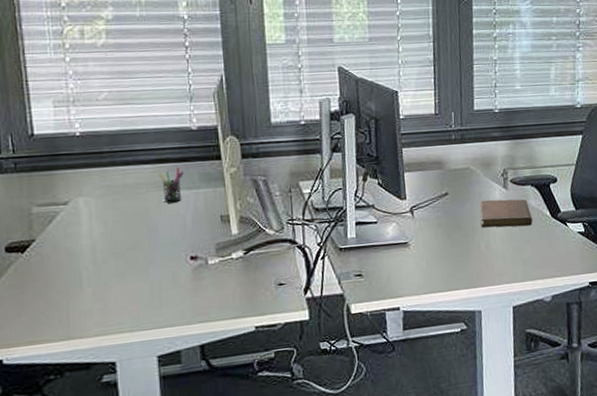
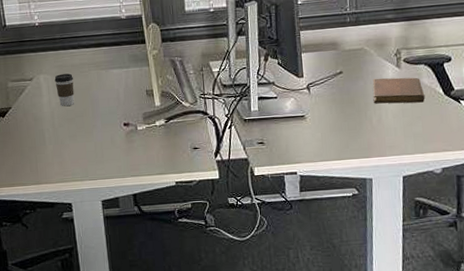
coffee cup: none [99,195,126,238] -> present [54,73,74,107]
pen holder: present [159,167,184,203] -> none [97,50,117,80]

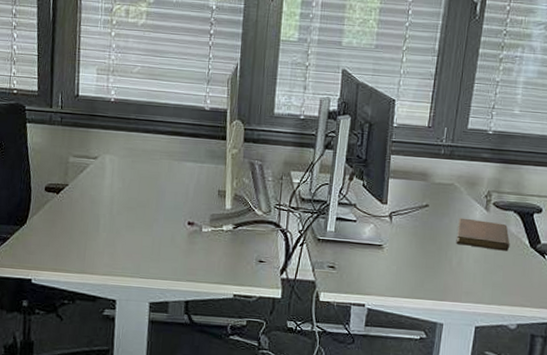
coffee cup: present [54,73,74,107] -> none [121,157,142,194]

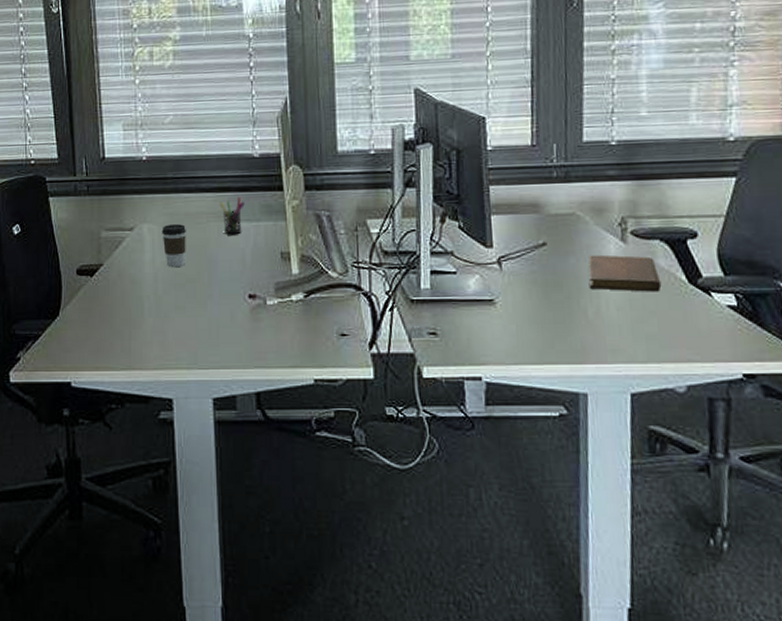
coffee cup: none [121,157,142,194] -> present [162,224,186,268]
pen holder: none [172,141,193,172] -> present [220,197,245,235]

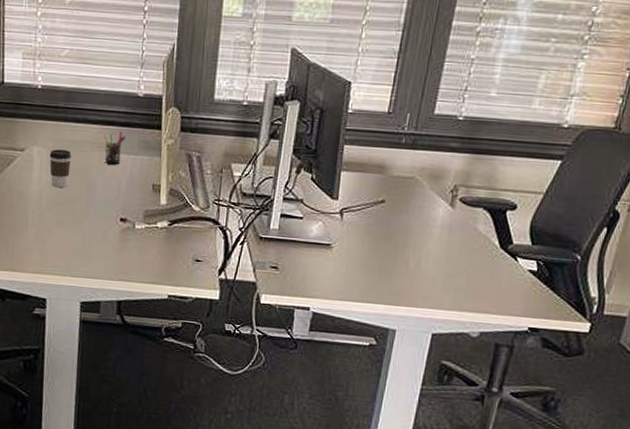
notebook: present [588,254,662,292] -> none [414,215,477,252]

